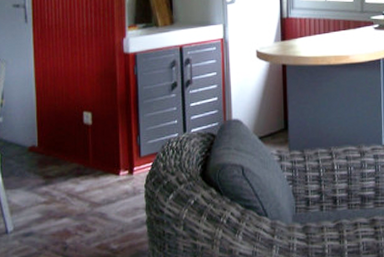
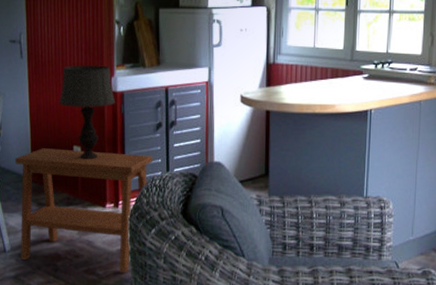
side table: none [19,116,169,245] -> present [15,148,154,273]
table lamp: none [67,27,128,126] -> present [59,65,116,160]

